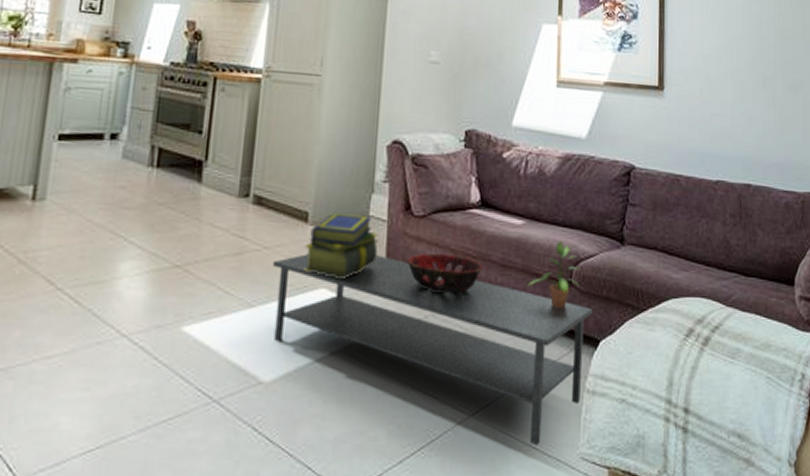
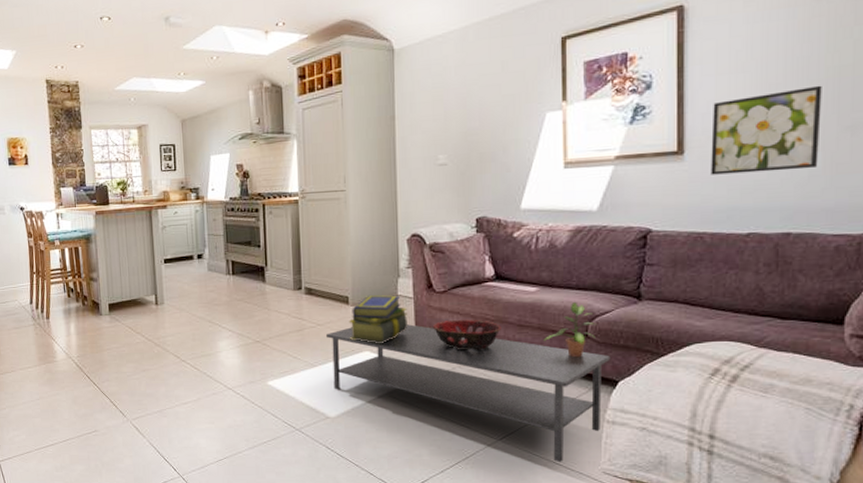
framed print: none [686,43,771,122] -> present [711,85,822,175]

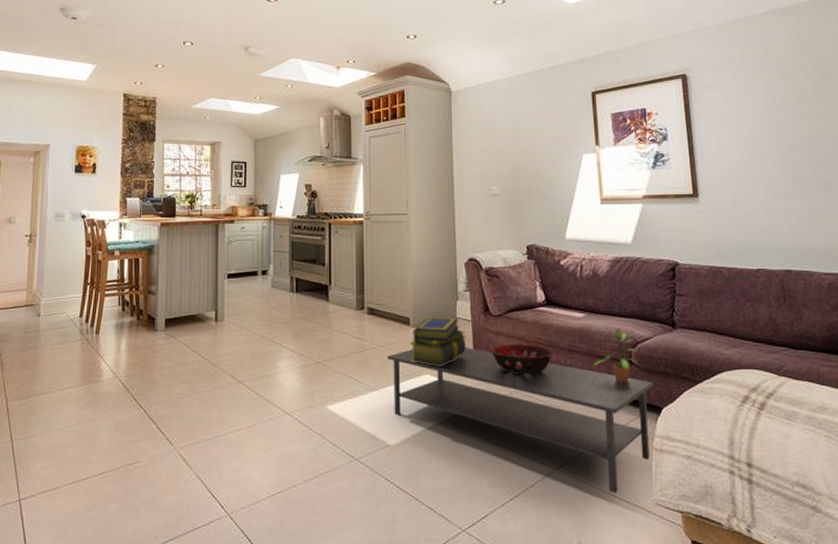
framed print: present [711,85,822,175] -> none [717,146,805,216]

